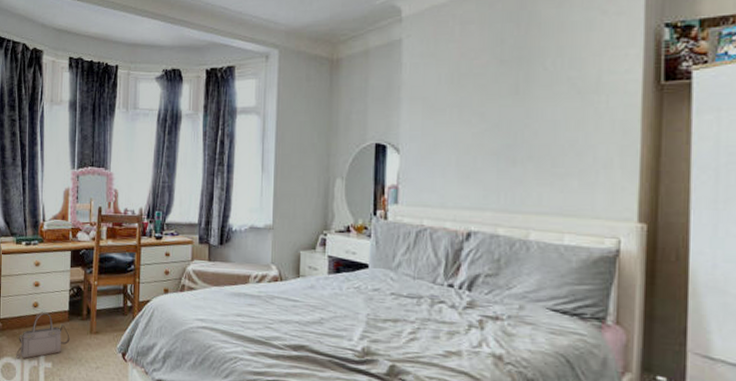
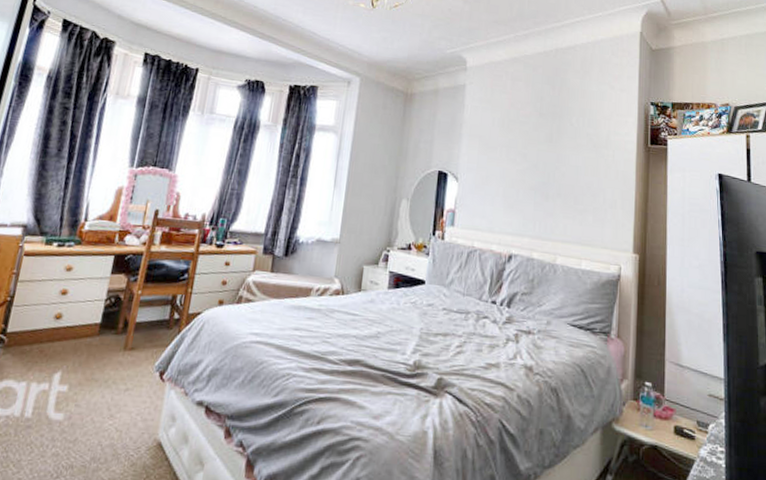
handbag: present [16,310,70,359] -> none [21,323,97,382]

